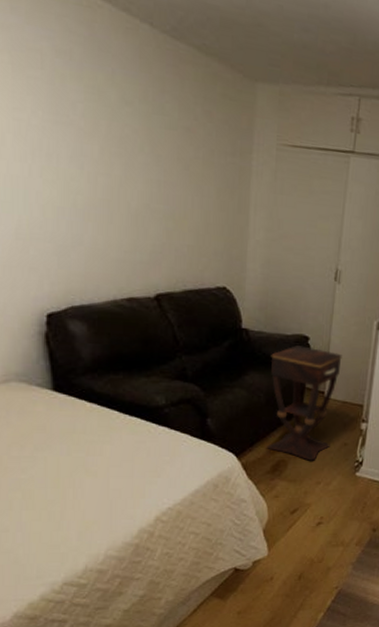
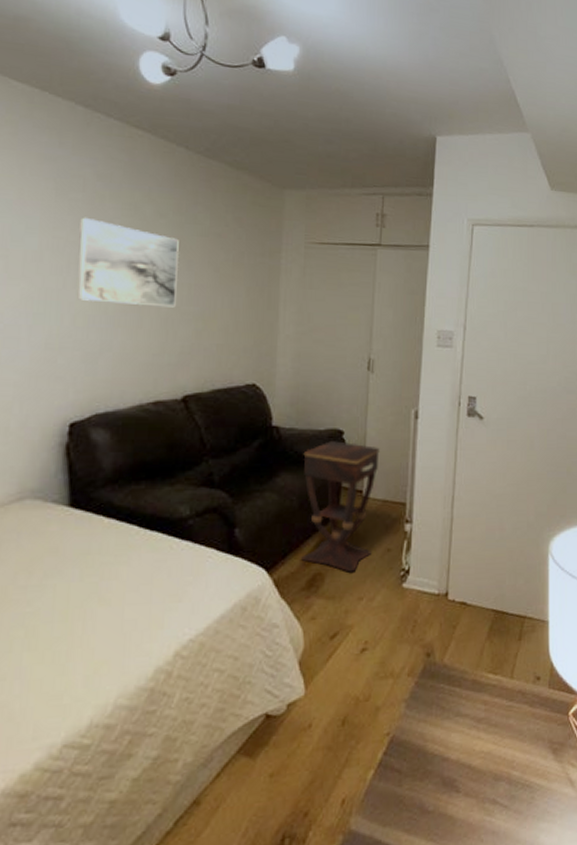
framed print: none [41,98,146,205] -> present [77,217,179,308]

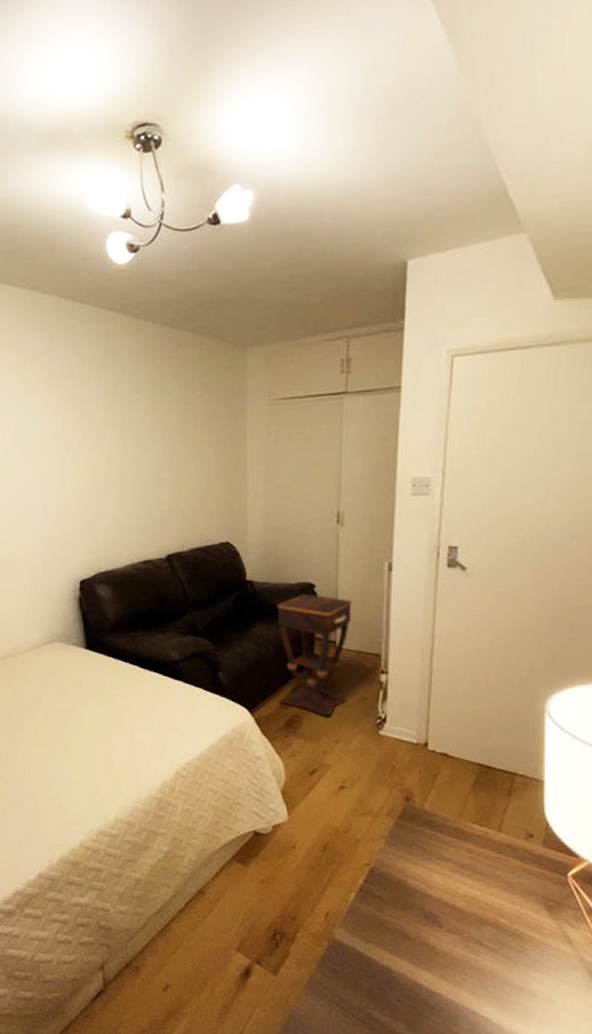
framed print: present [77,217,179,308] -> none [72,401,155,476]

